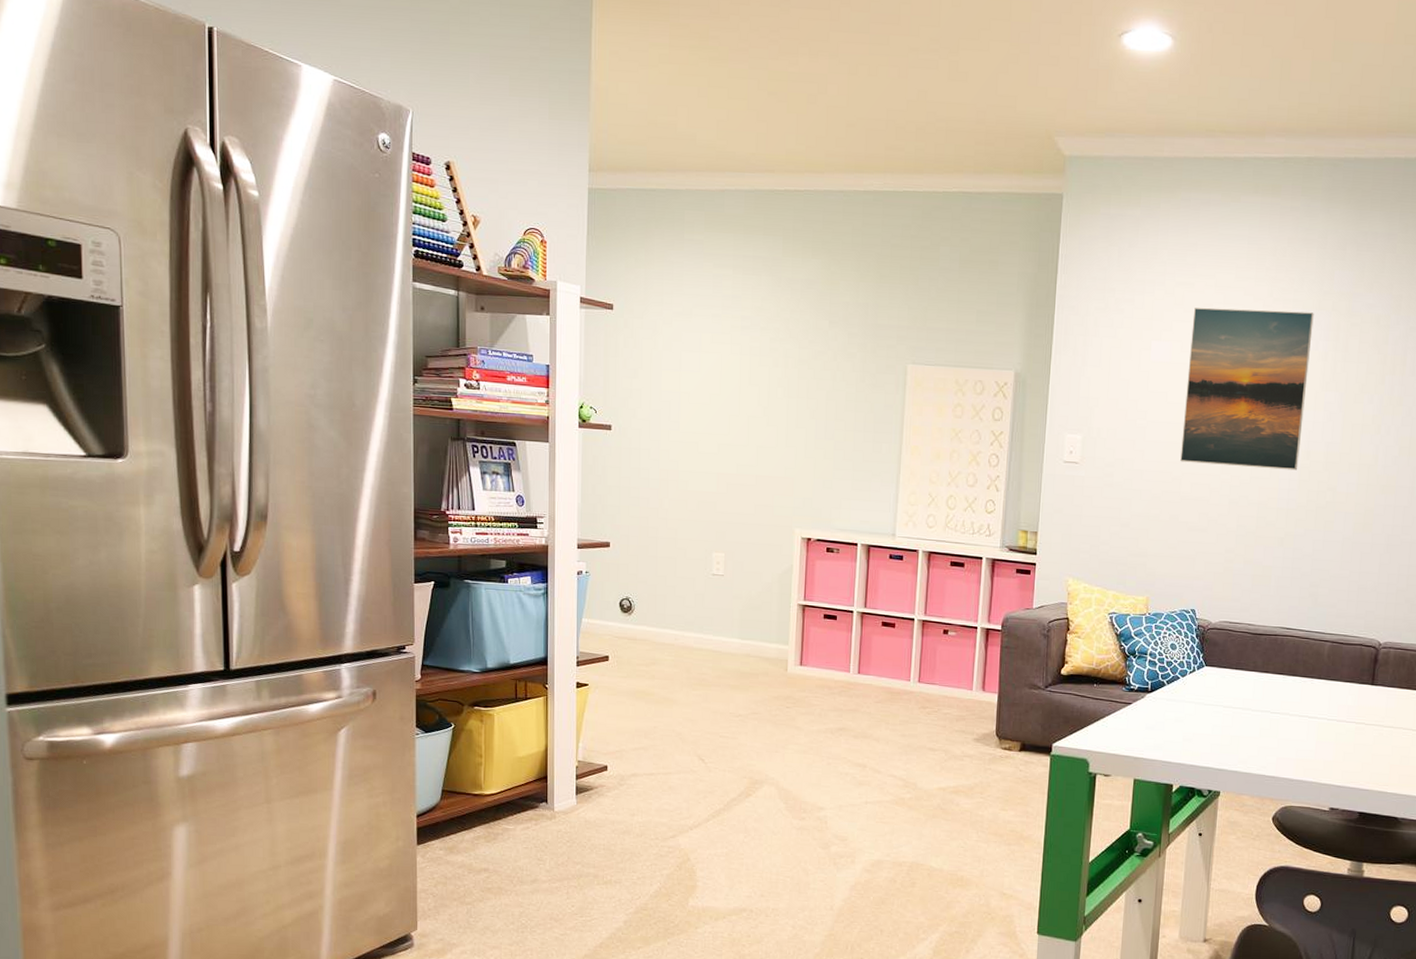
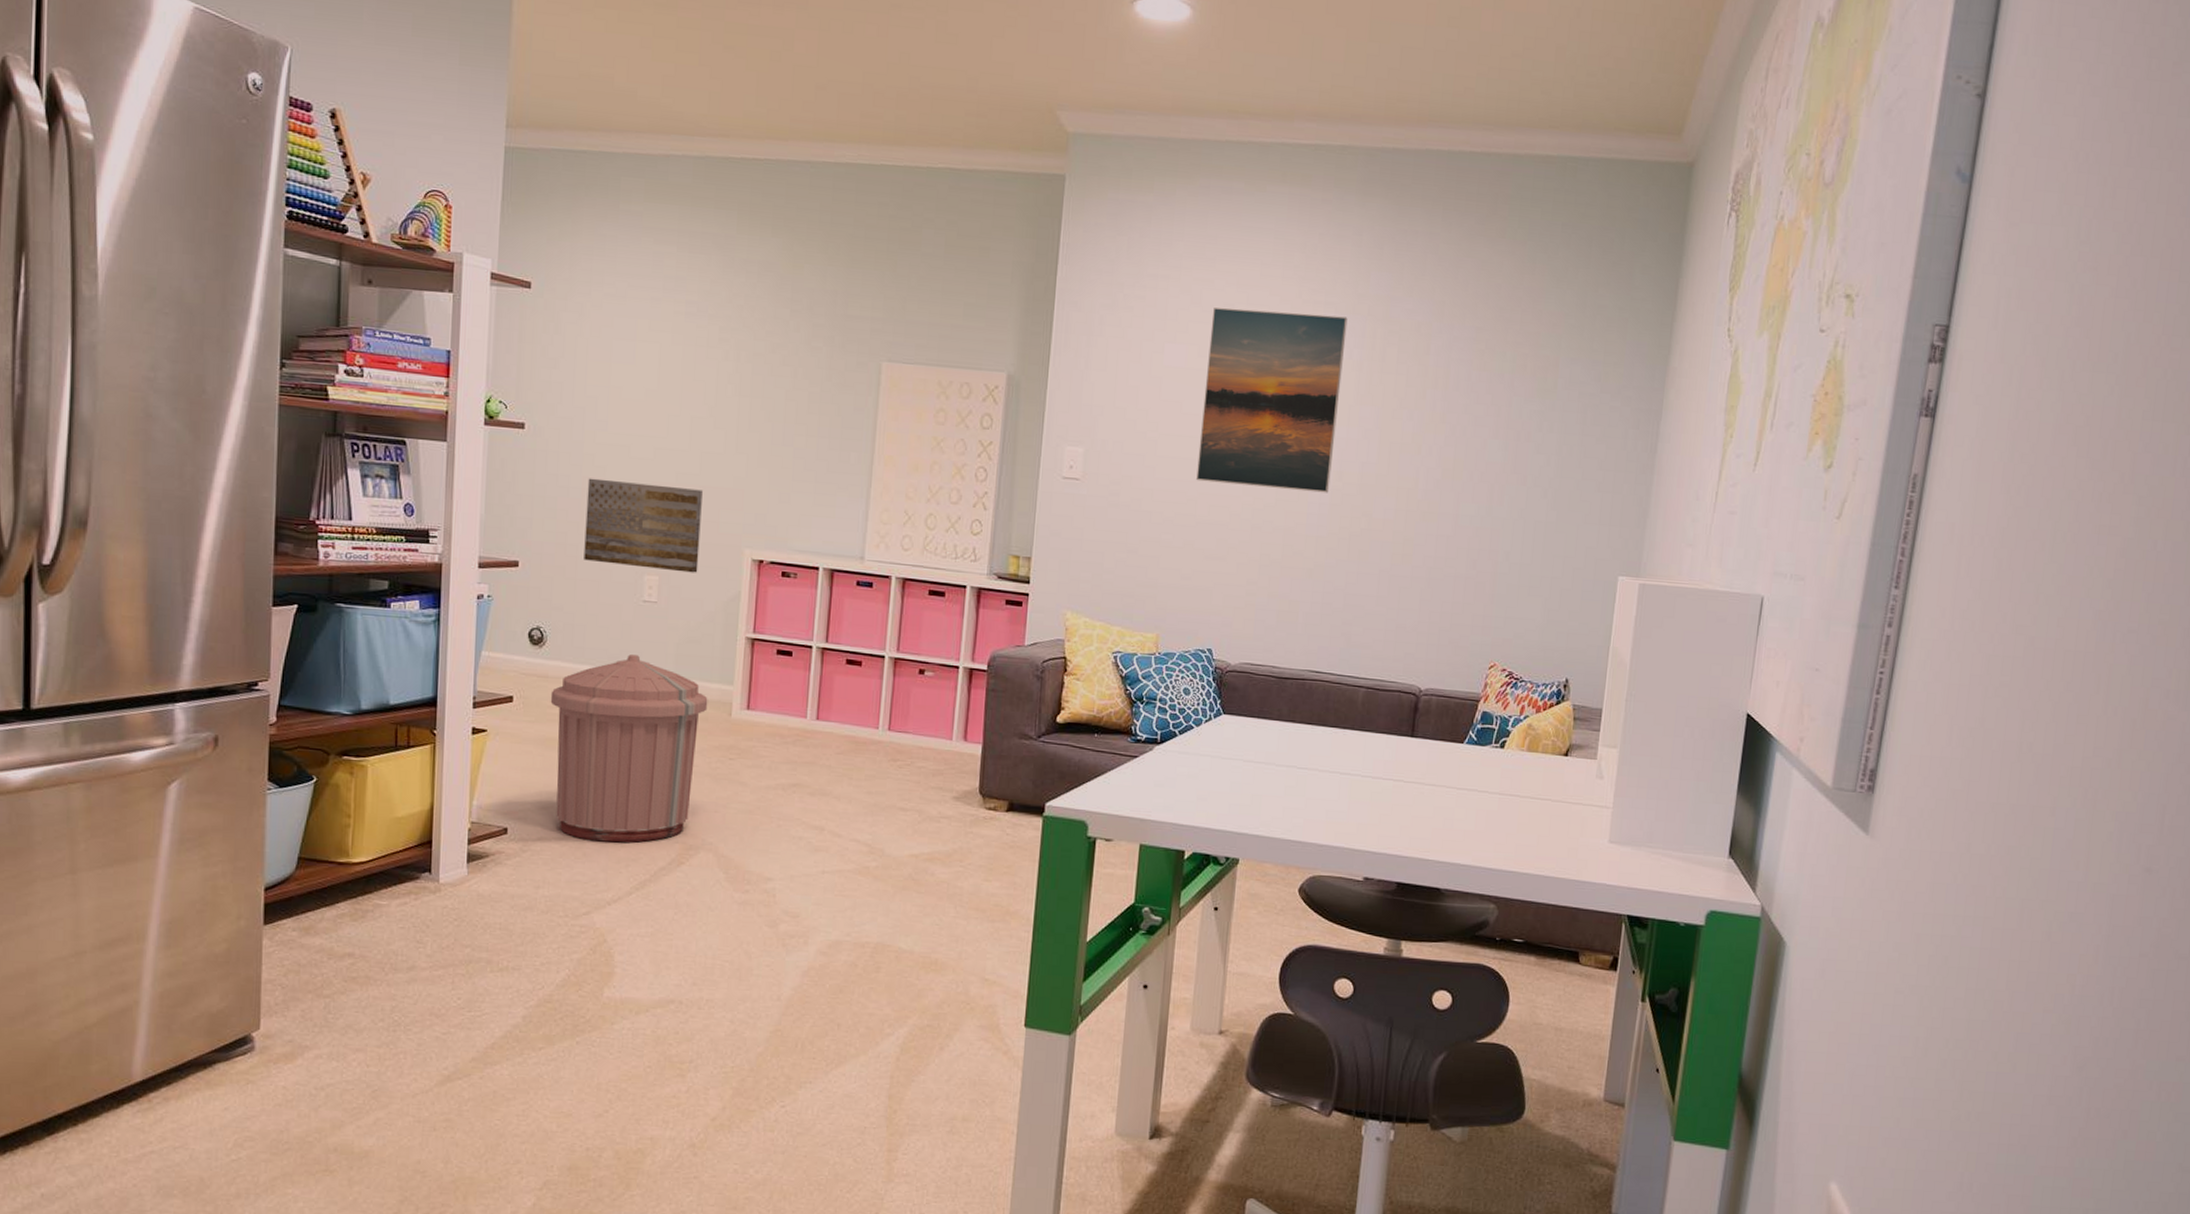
trash can: none [639,620,768,778] -> present [550,654,708,843]
wall art: none [663,470,759,550] -> present [584,478,703,573]

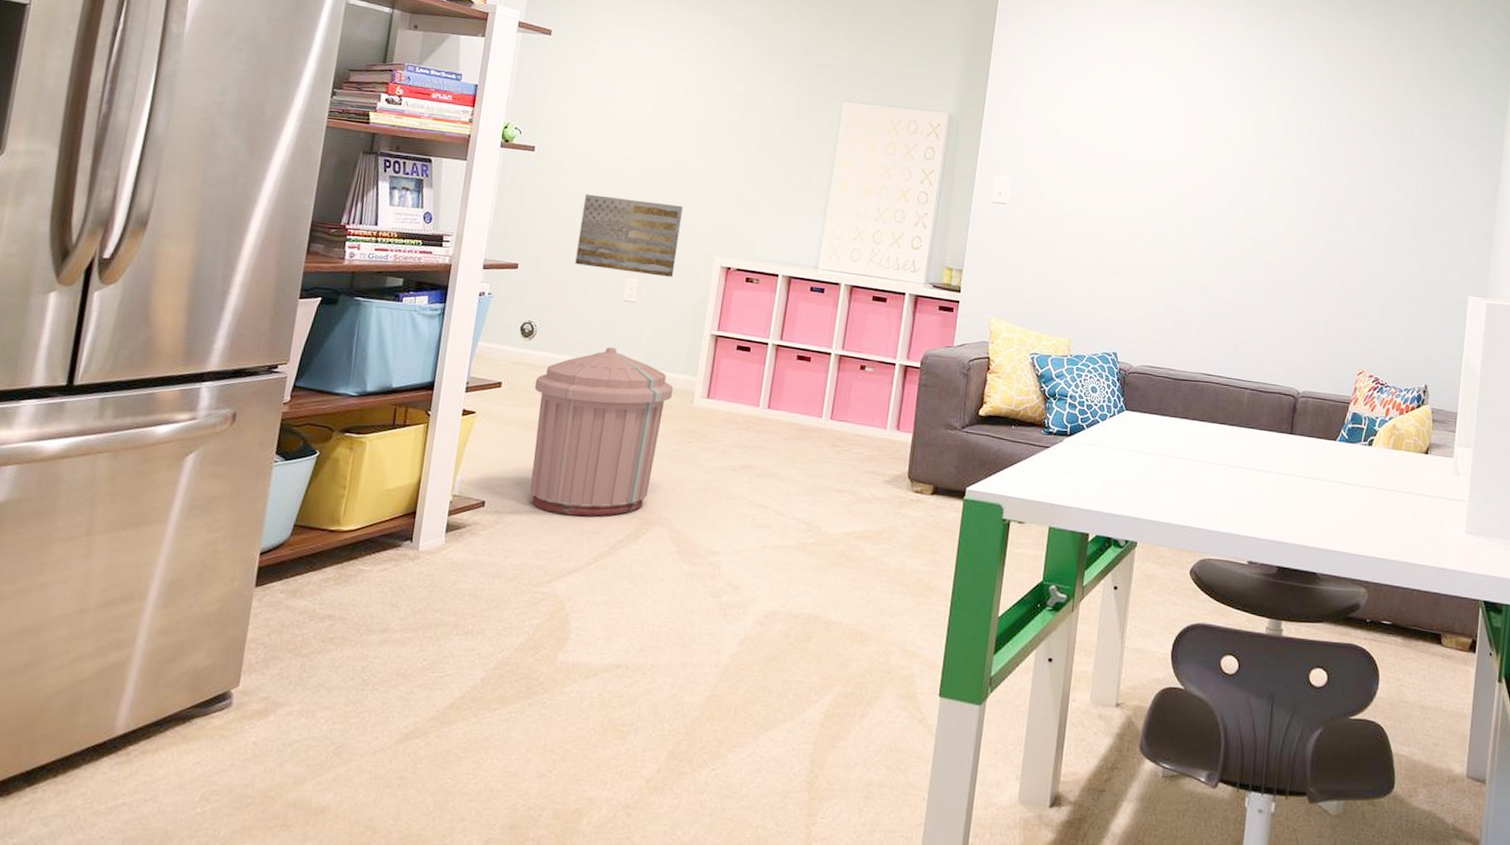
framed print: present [1196,308,1348,493] -> none [1107,64,1237,220]

